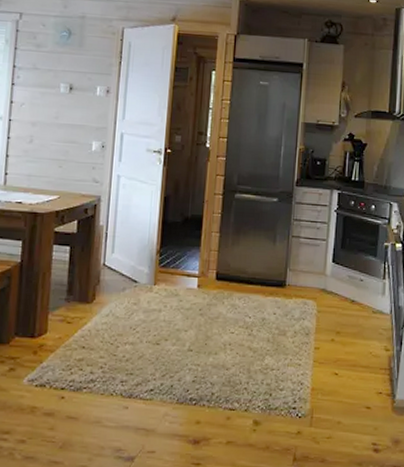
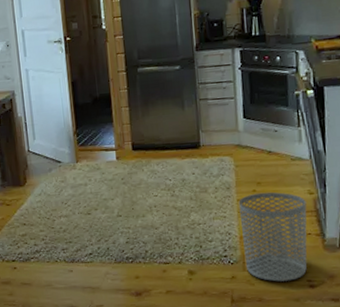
waste bin: none [313,343,381,442] -> present [238,192,307,282]

